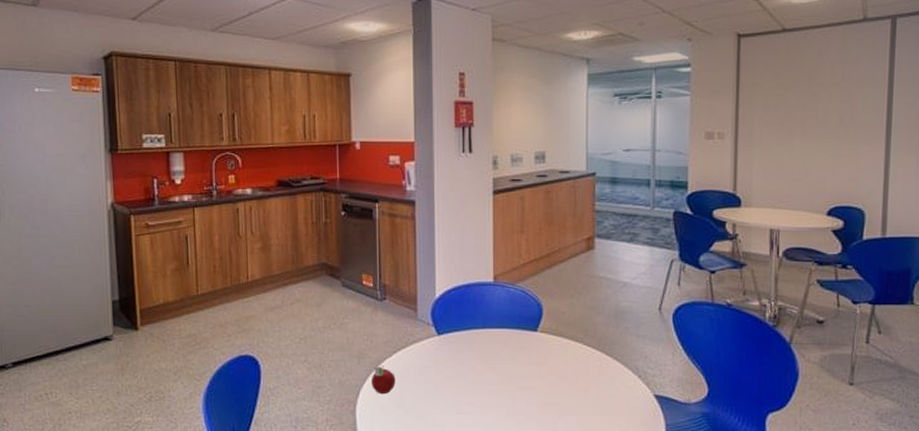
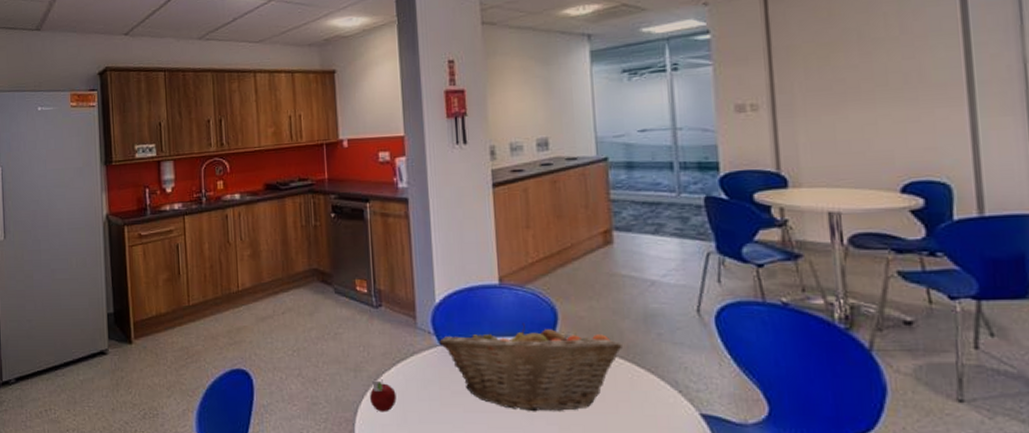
fruit basket: none [437,316,595,394] -> present [439,322,622,412]

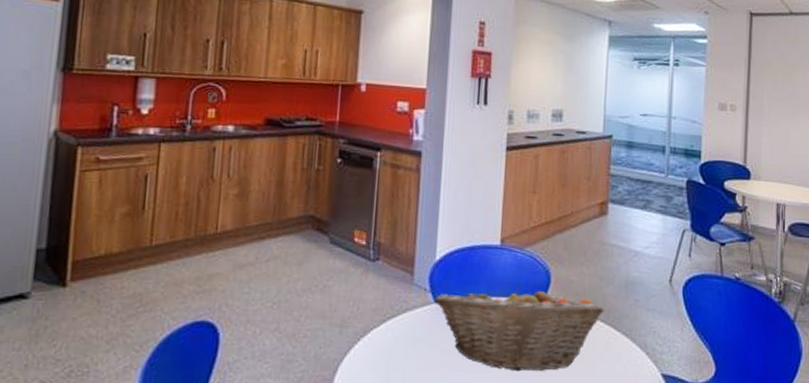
fruit: present [369,379,397,412] -> none [352,336,382,371]

